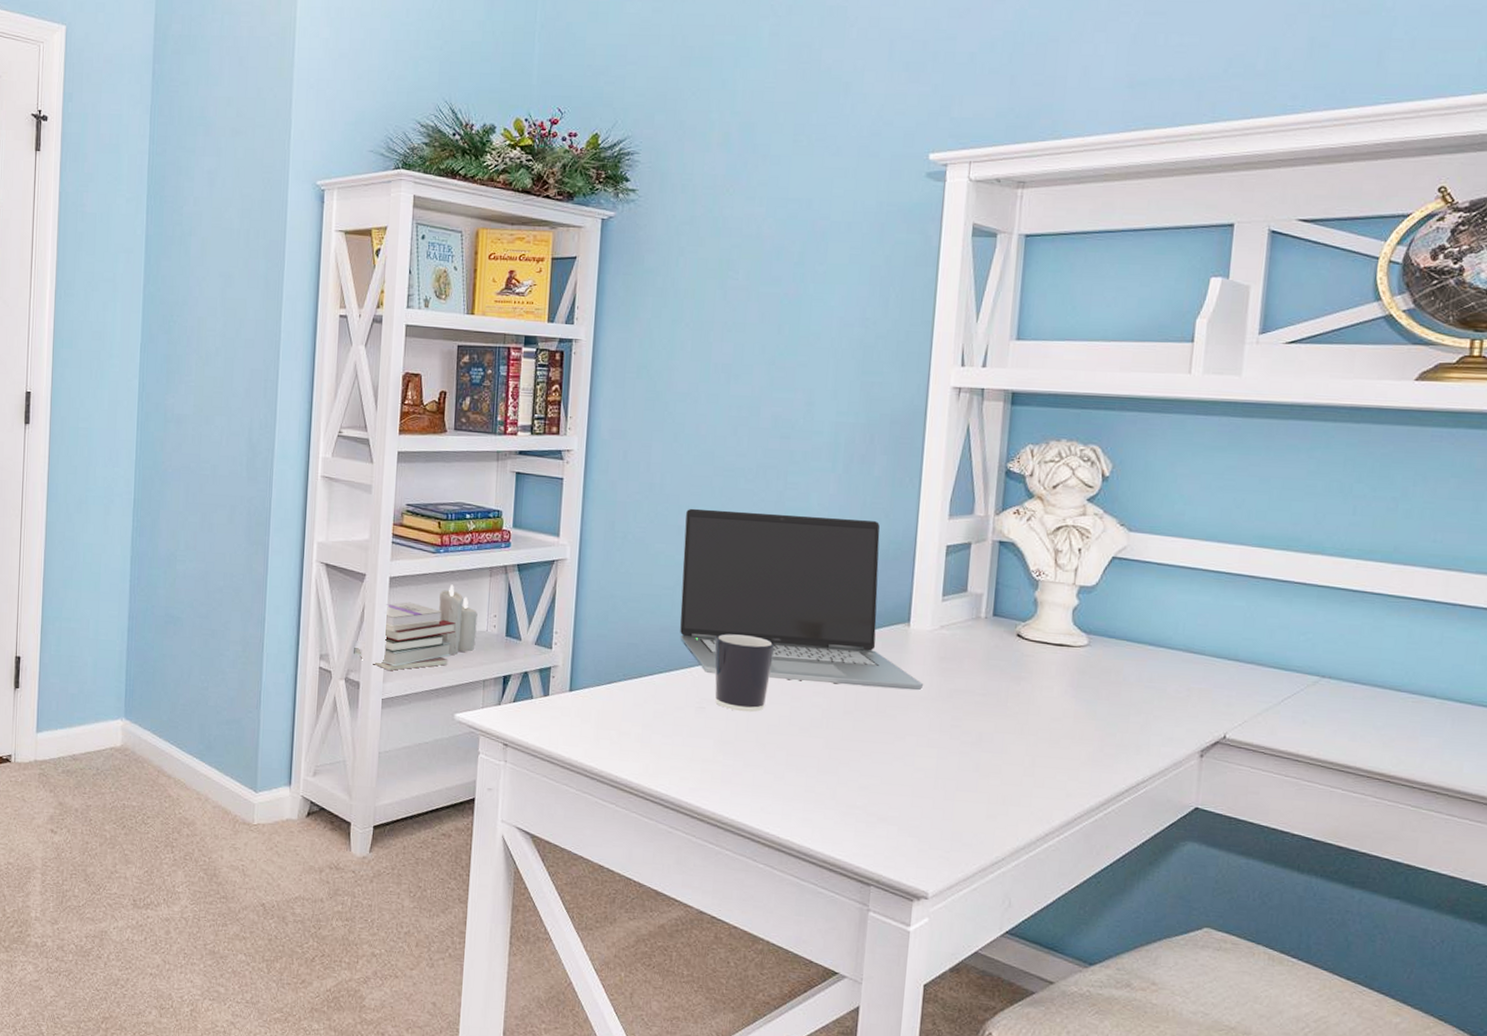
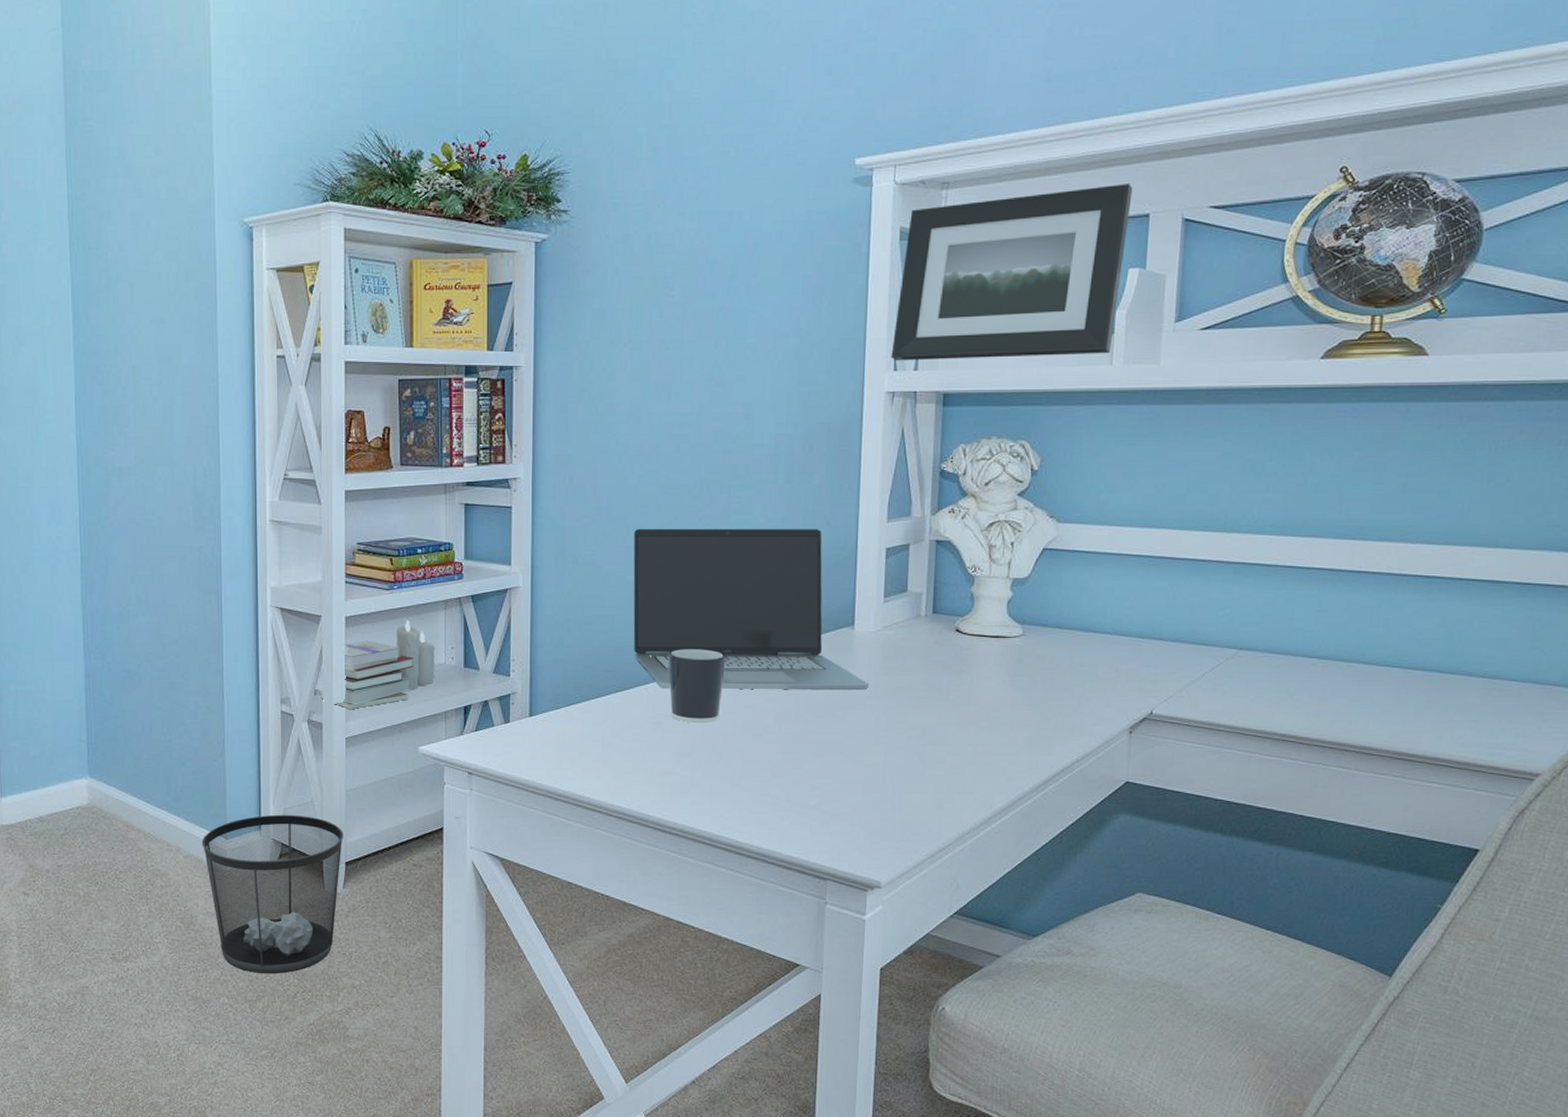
waste bin: none [231,771,374,935] -> present [201,814,344,974]
picture frame: none [958,192,1217,363] -> present [891,184,1133,361]

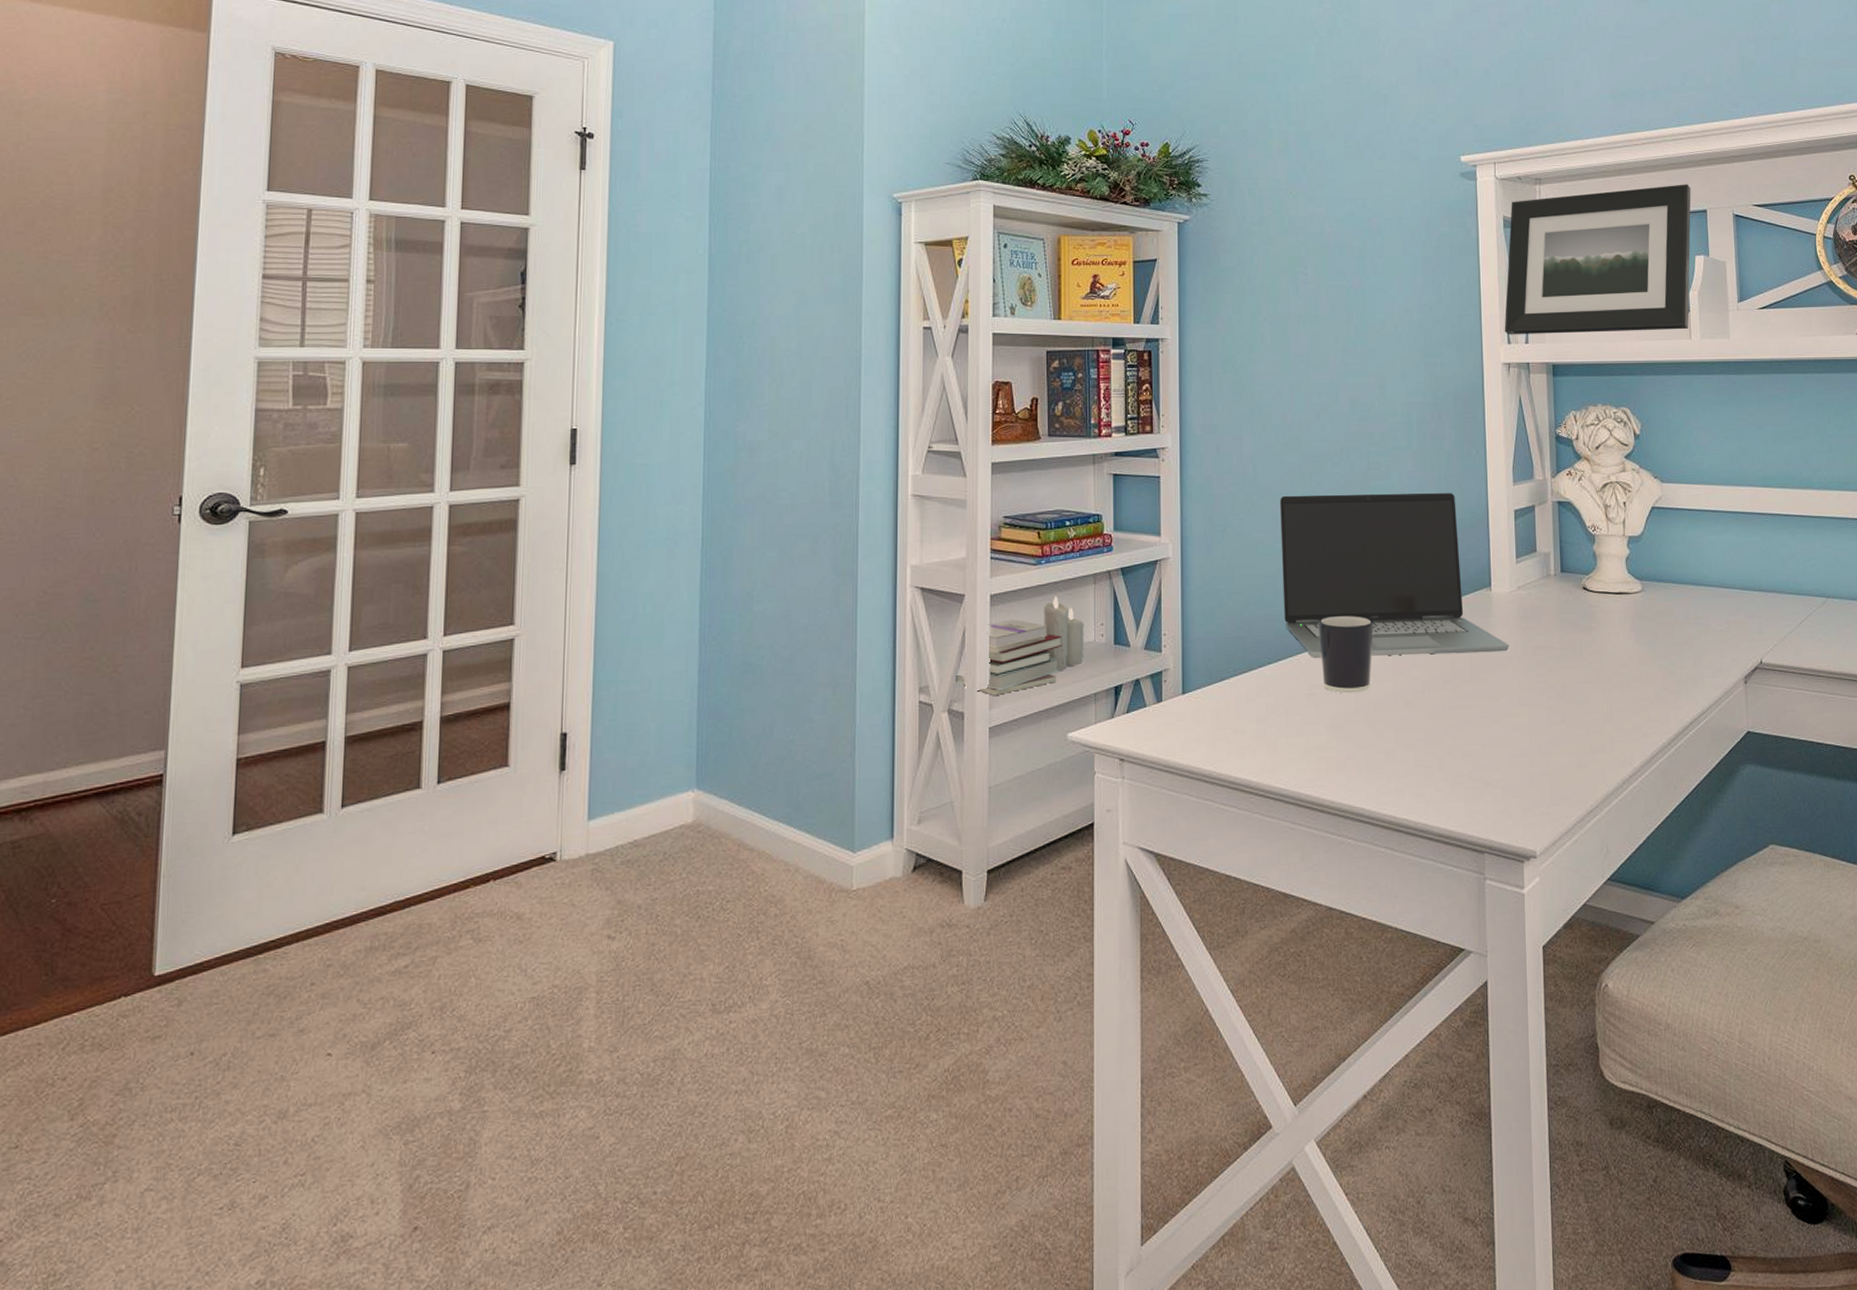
waste bin: present [201,814,344,974] -> none [825,818,986,1014]

